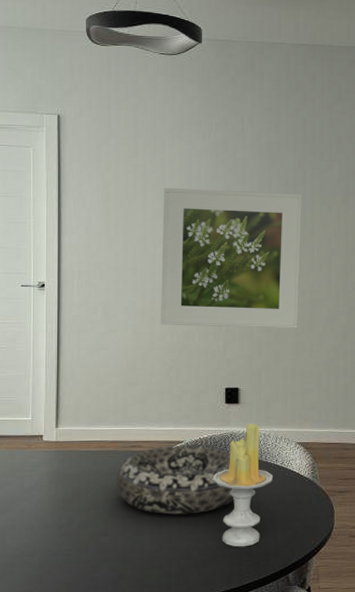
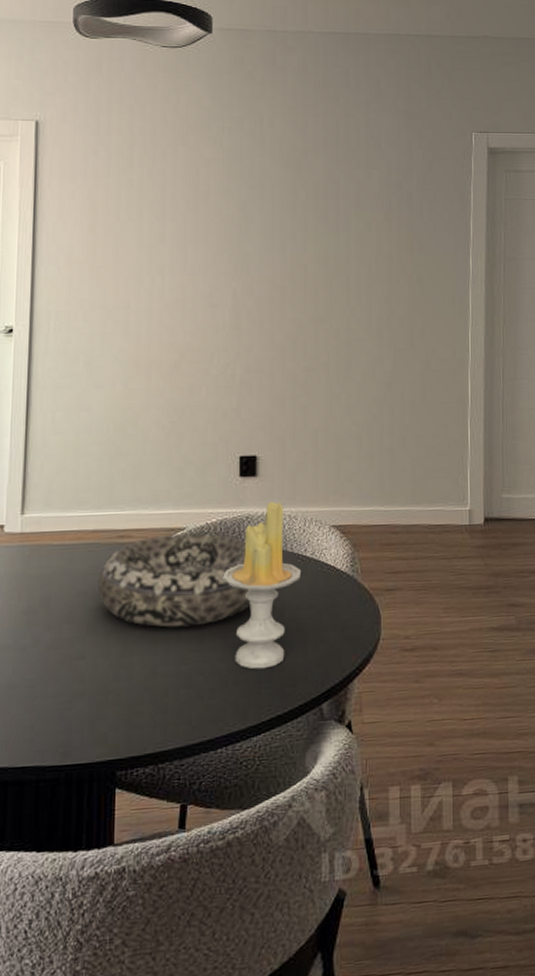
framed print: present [161,187,302,328] -> none [158,205,335,378]

